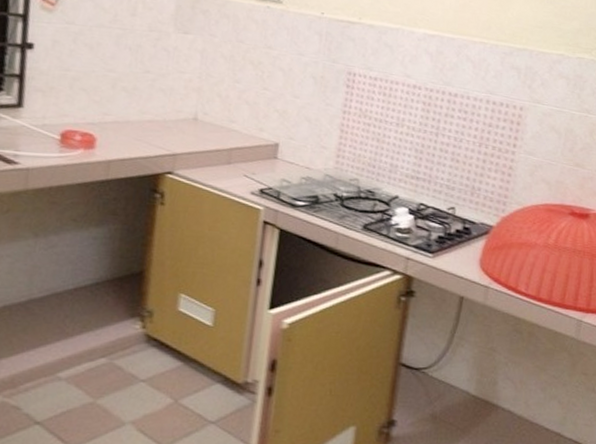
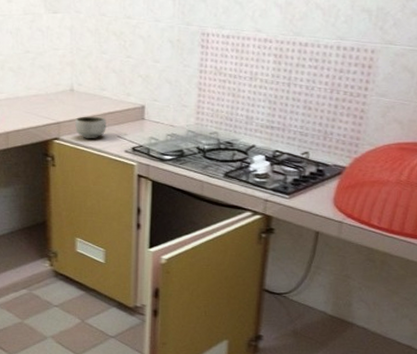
bowl: none [194,149,233,176] -> present [75,116,106,138]

